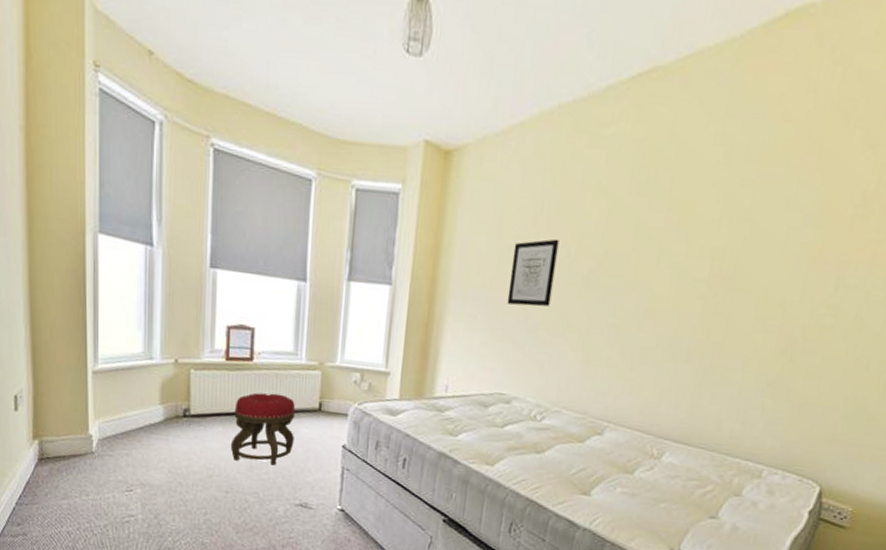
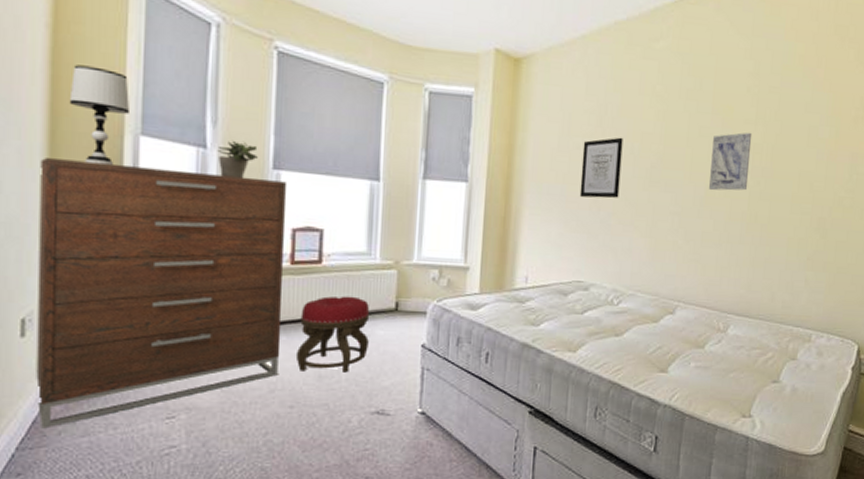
dresser: none [22,253,223,490] -> present [36,158,288,429]
table lamp: none [41,166,89,261] -> present [69,65,130,165]
potted plant: none [162,238,197,276] -> present [217,140,258,178]
wall art: none [653,234,714,303] -> present [708,132,753,191]

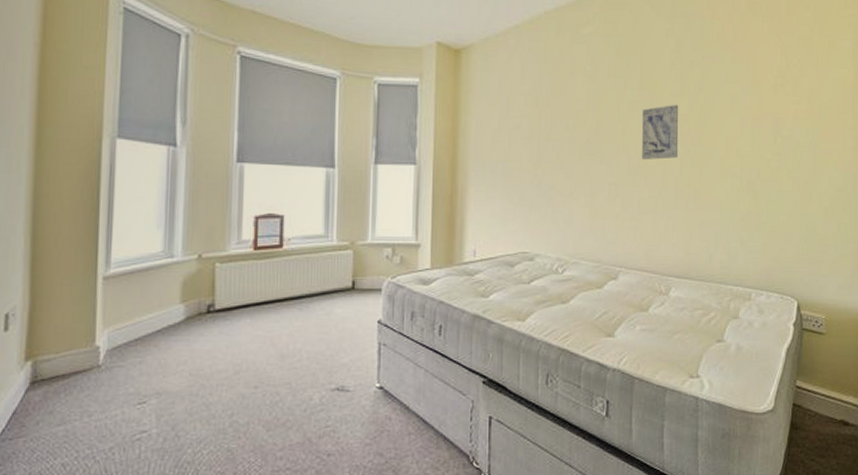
dresser: present [36,158,288,429] -> none [17,163,250,419]
table lamp: present [69,65,130,165] -> none [53,78,108,166]
potted plant: present [217,140,258,178] -> none [186,137,223,172]
stool: present [297,296,370,373] -> none [260,277,329,352]
wall art: present [579,137,623,199] -> none [521,115,559,174]

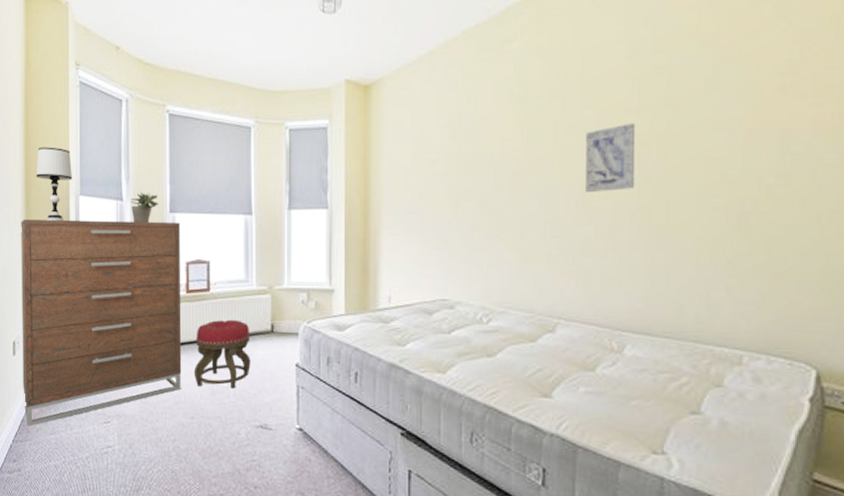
dresser: none [17,163,250,419] -> present [21,219,182,427]
table lamp: none [53,78,108,166] -> present [36,147,72,221]
potted plant: none [186,137,223,172] -> present [130,192,158,223]
stool: none [260,277,329,352] -> present [195,319,251,389]

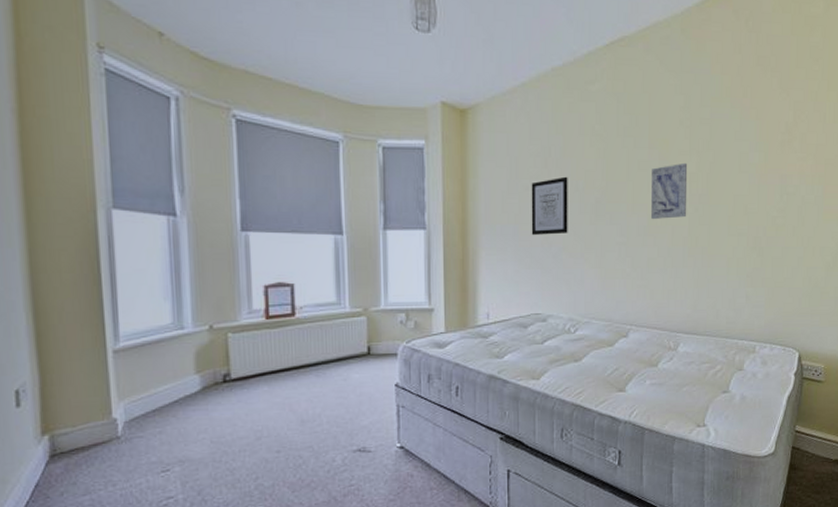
dresser: present [21,219,182,427] -> none [19,237,263,491]
table lamp: present [36,147,72,221] -> none [40,146,99,239]
potted plant: present [130,192,158,223] -> none [187,206,226,242]
stool: present [195,319,251,389] -> none [279,344,346,418]
wall art: none [438,147,481,214] -> present [531,176,568,236]

